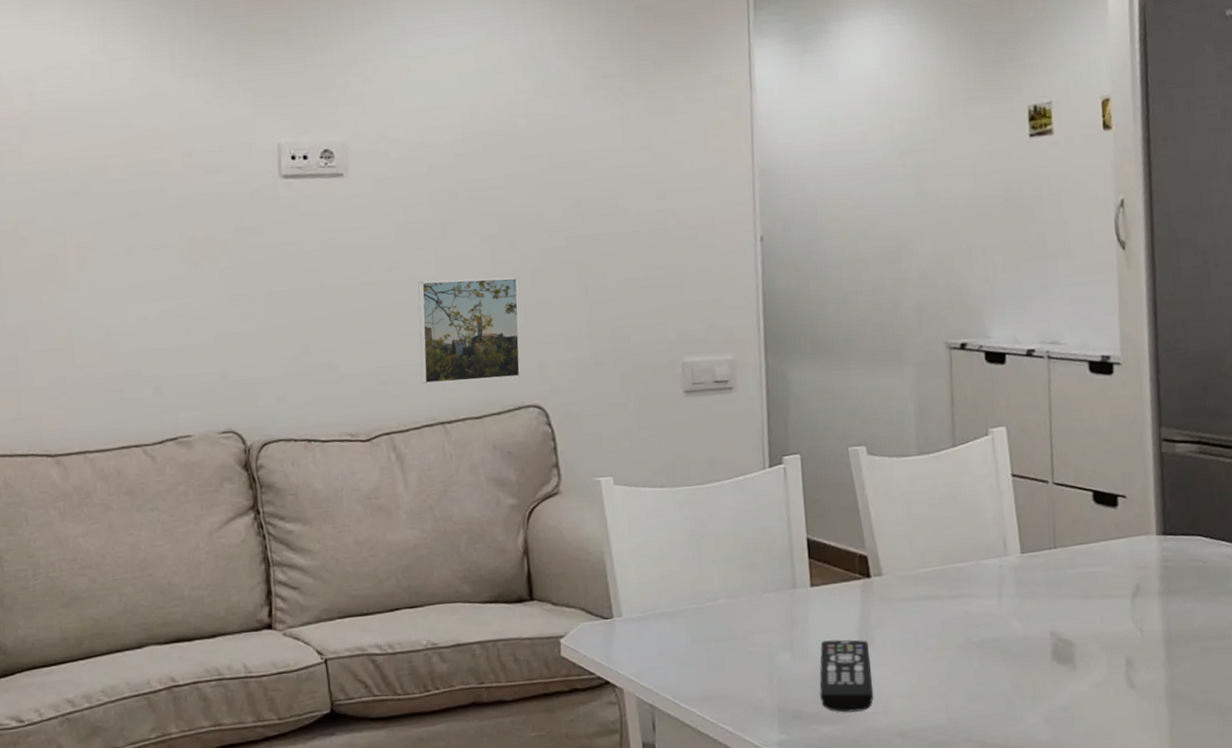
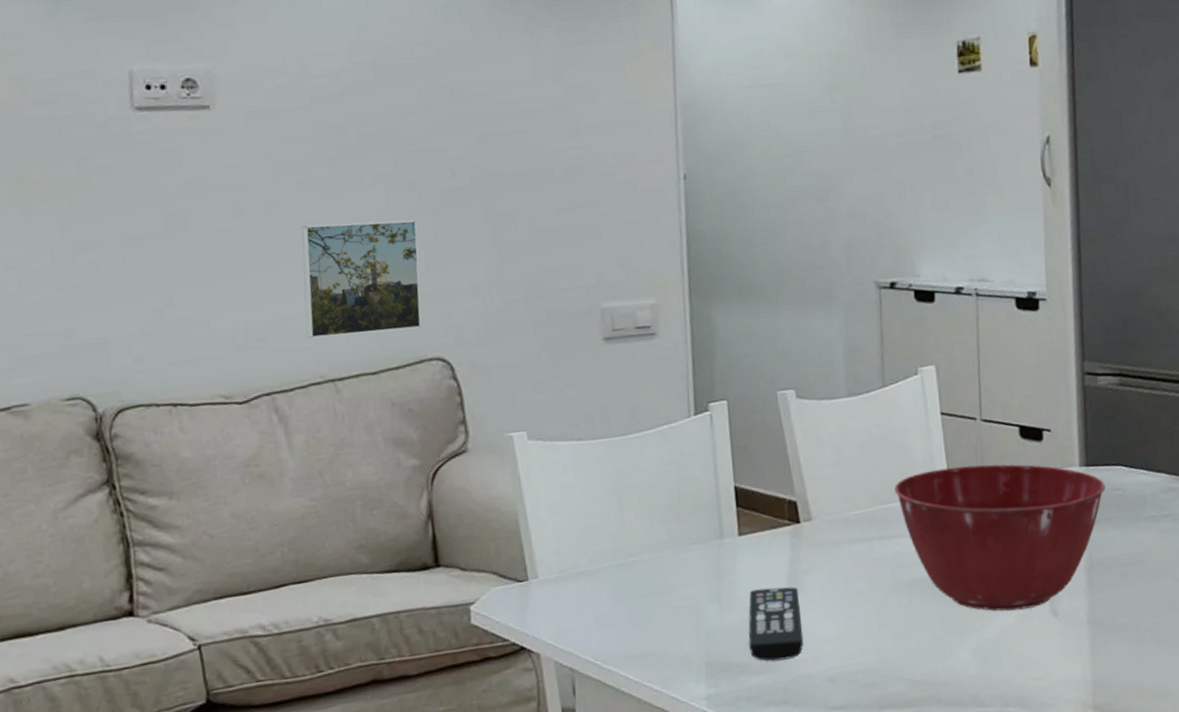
mixing bowl: none [964,528,1184,679] -> present [894,464,1105,611]

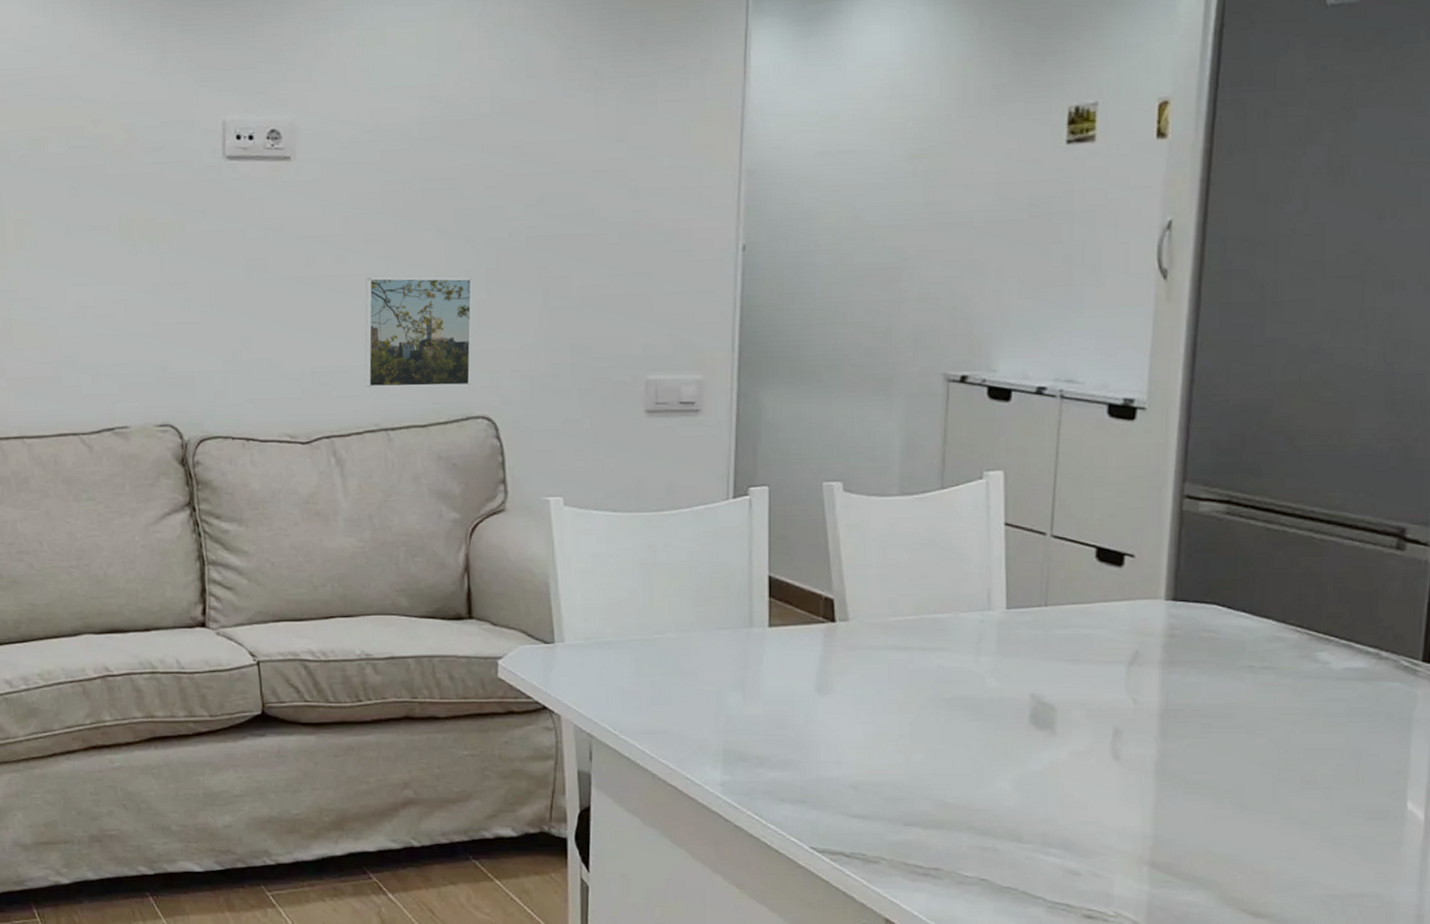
remote control: present [748,587,804,661] -> none [769,683,828,759]
mixing bowl: present [894,464,1105,611] -> none [943,583,1194,748]

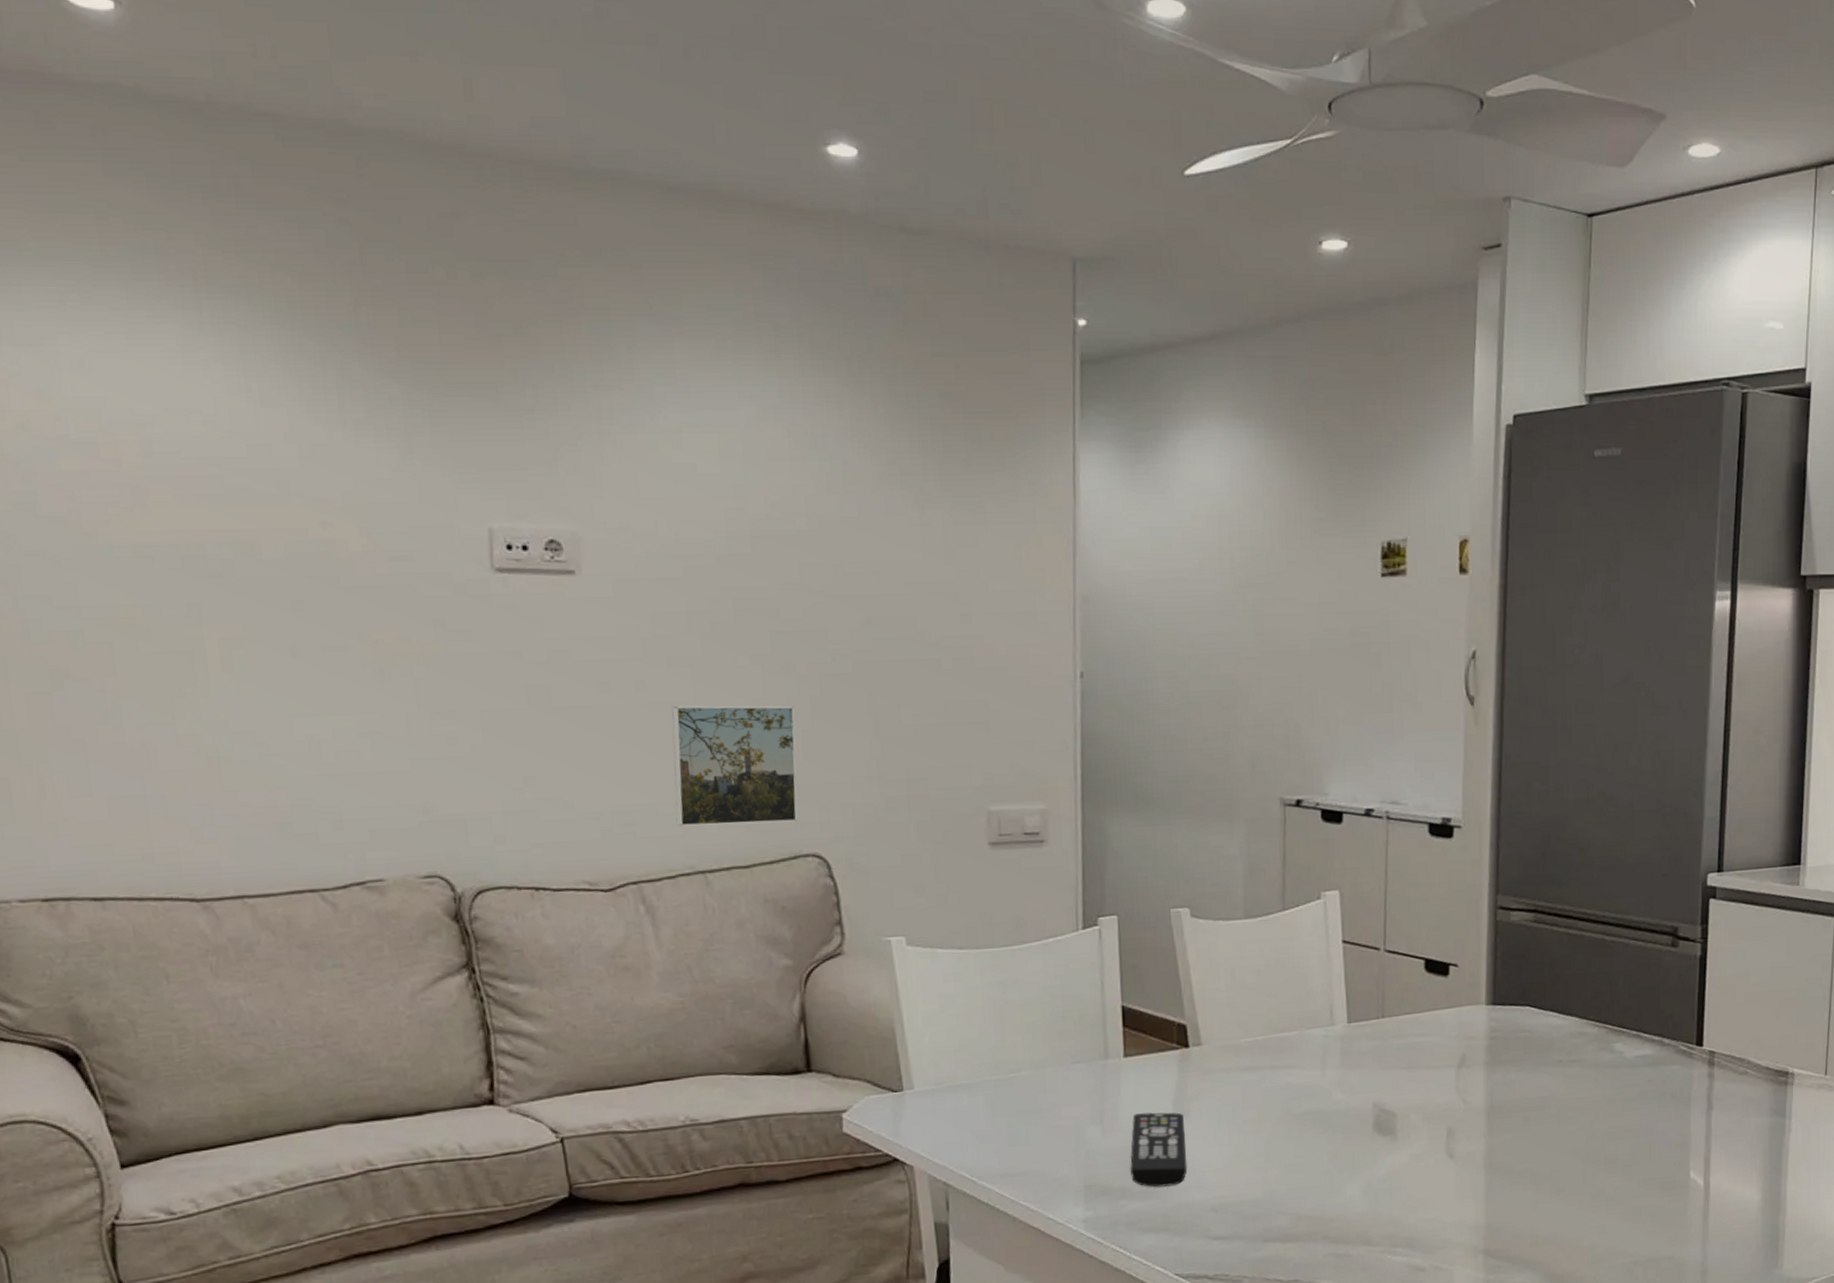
remote control: none [769,683,828,759] -> present [1129,1112,1187,1187]

